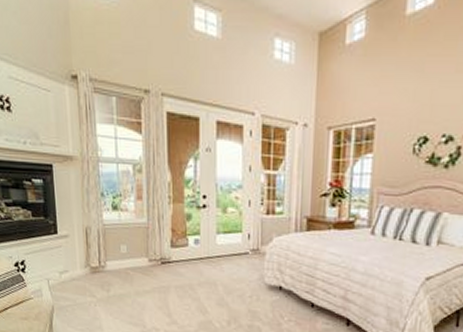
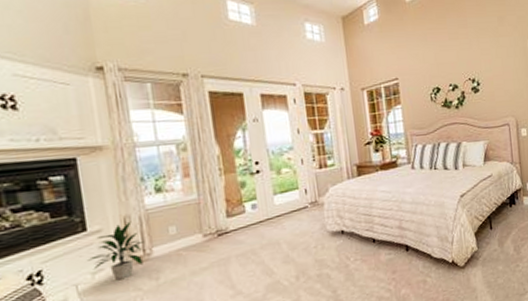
indoor plant: none [57,232,101,284] -> present [88,221,145,281]

